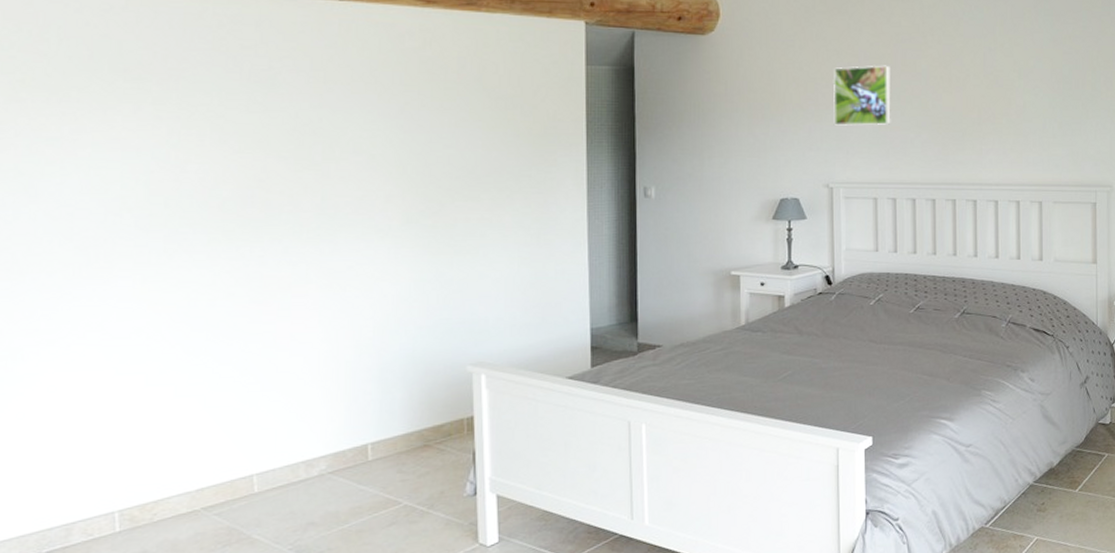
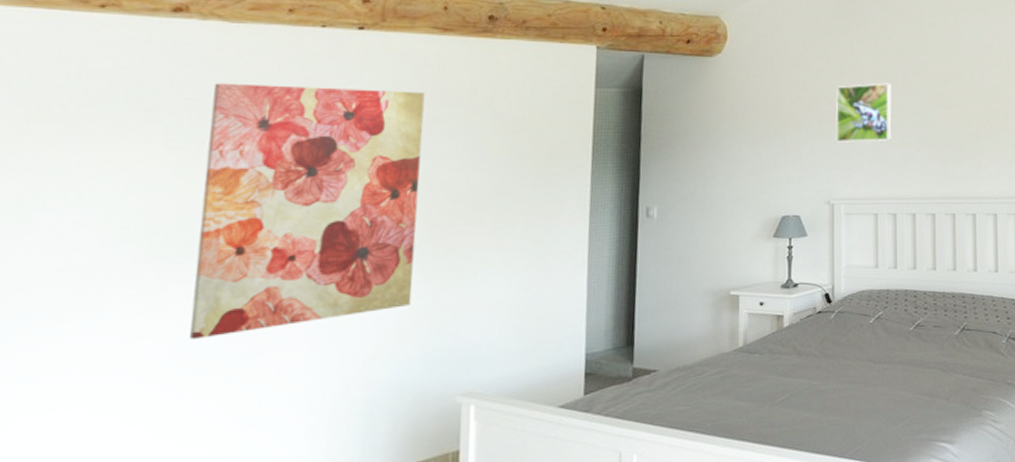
wall art: none [197,53,416,306] -> present [189,83,425,339]

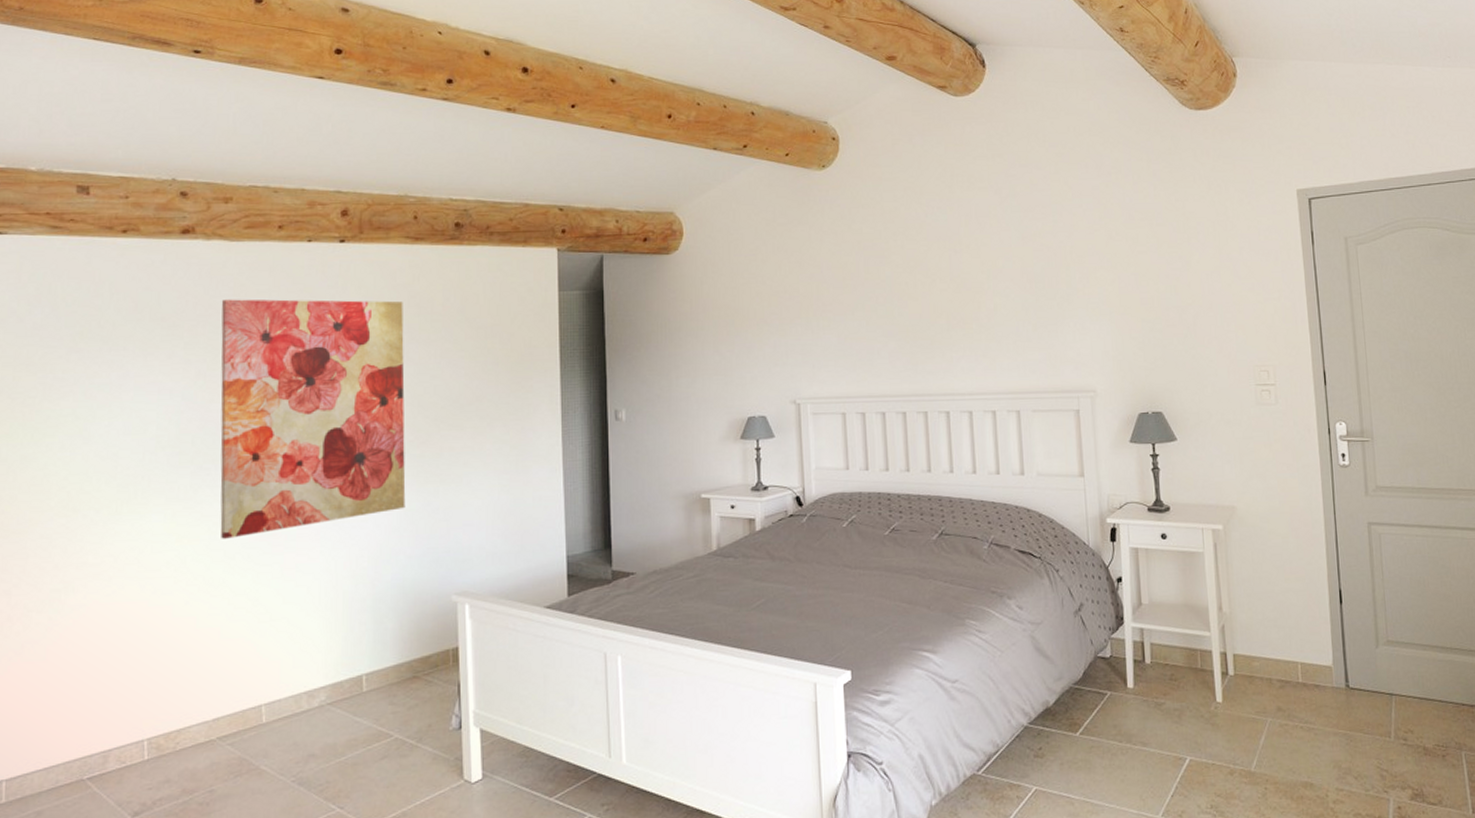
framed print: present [836,83,892,142] -> none [797,274,856,339]

